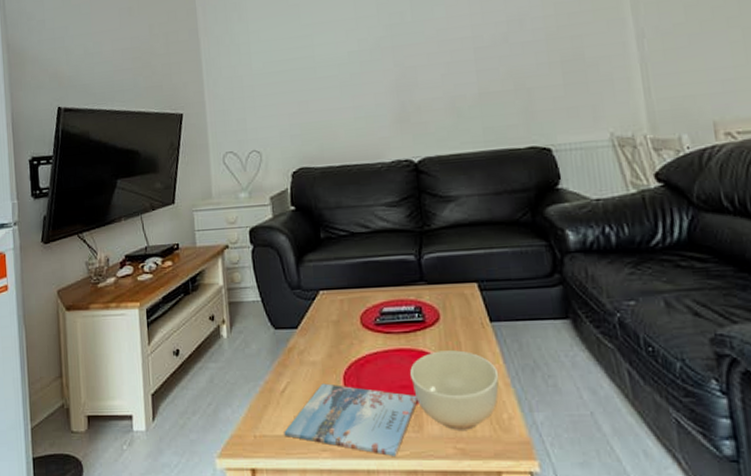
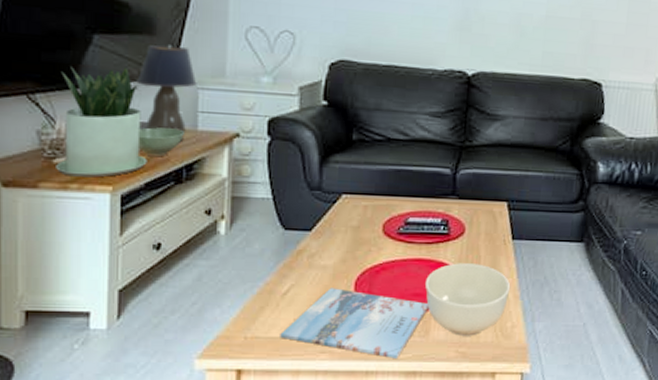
planter: none [98,202,163,297] -> present [56,67,147,178]
table lamp: none [149,178,192,258] -> present [136,45,197,141]
bowl: none [154,247,188,274] -> present [139,127,186,157]

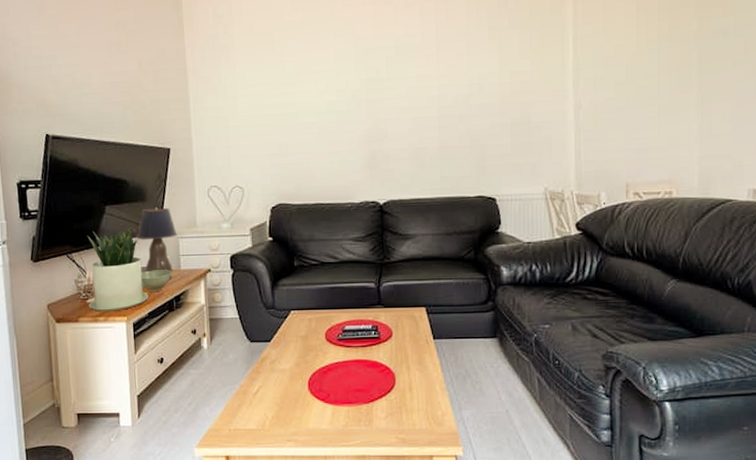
magazine: present [280,288,429,360] -> none [255,387,370,446]
bowl: present [424,263,511,336] -> none [364,361,437,424]

